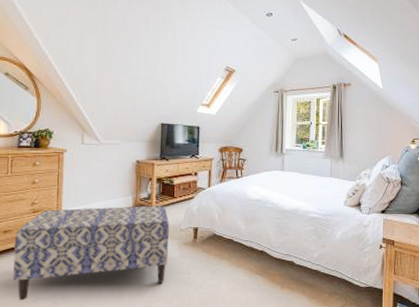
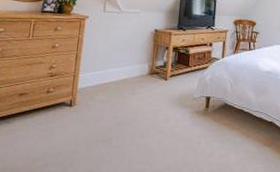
bench: present [13,205,170,301] -> none [24,73,183,166]

